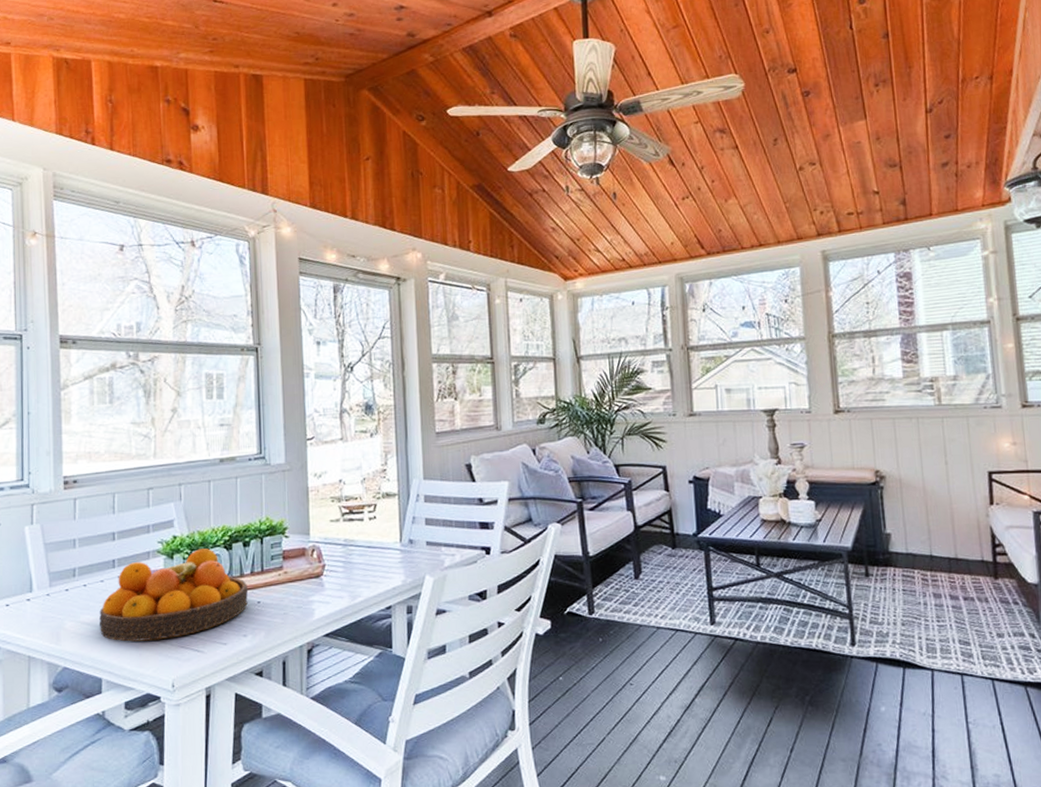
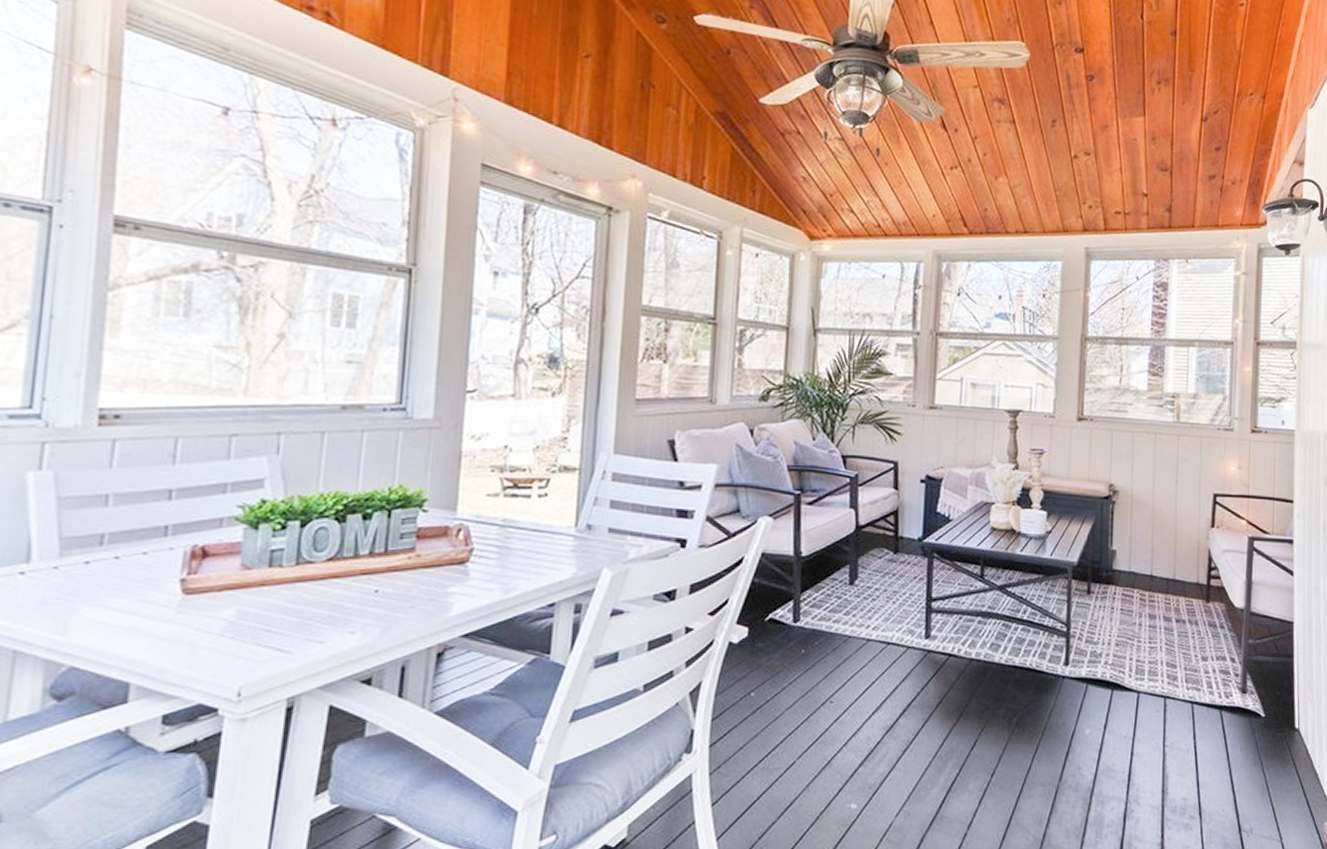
fruit bowl: present [99,548,249,642] -> none [133,519,364,635]

